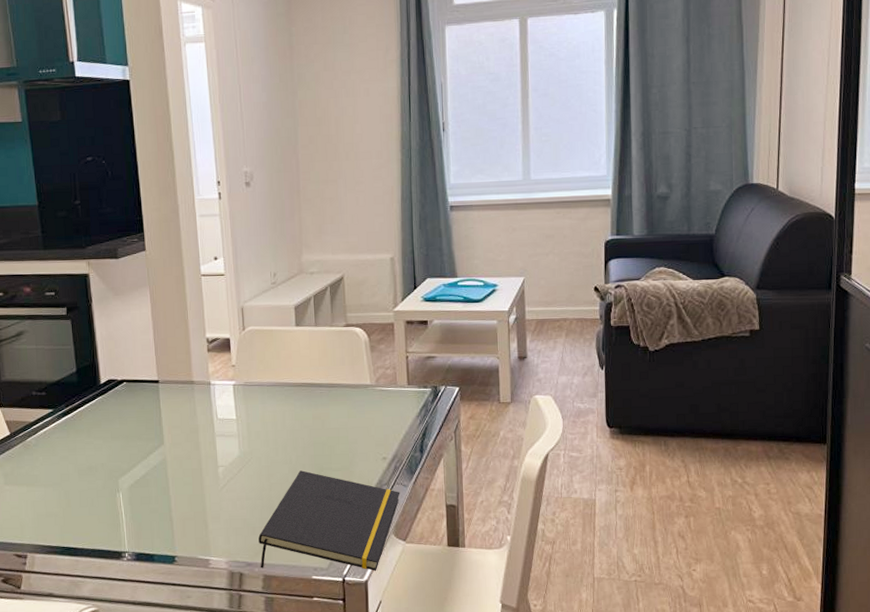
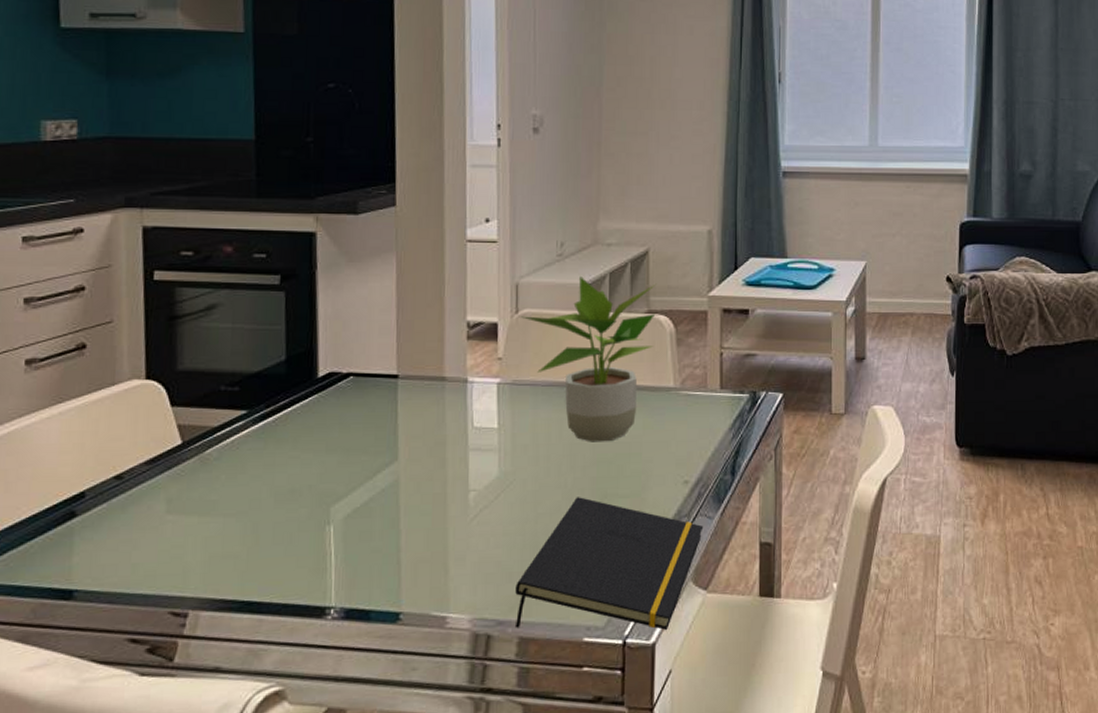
potted plant: none [246,299,353,429] -> present [520,276,657,442]

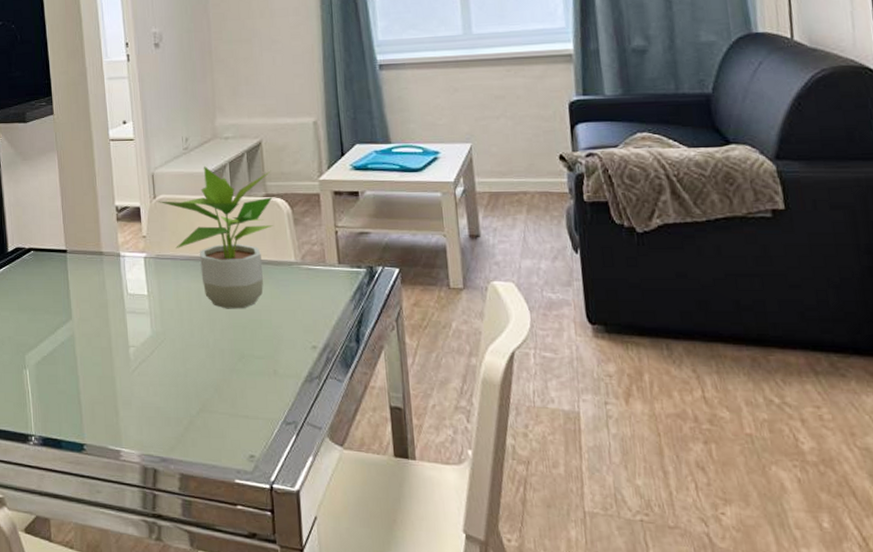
notepad: present [514,497,704,630] -> none [174,356,335,479]

